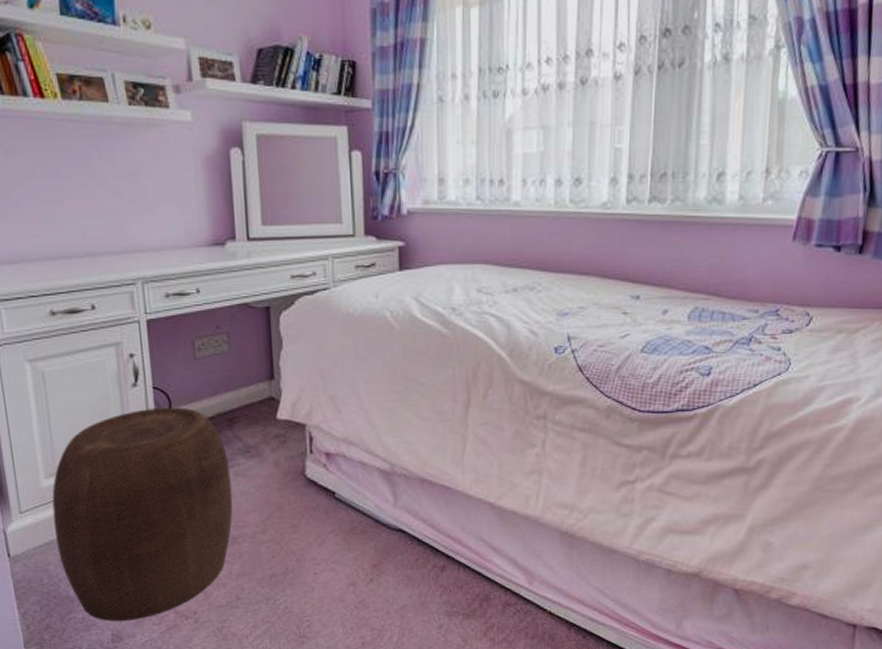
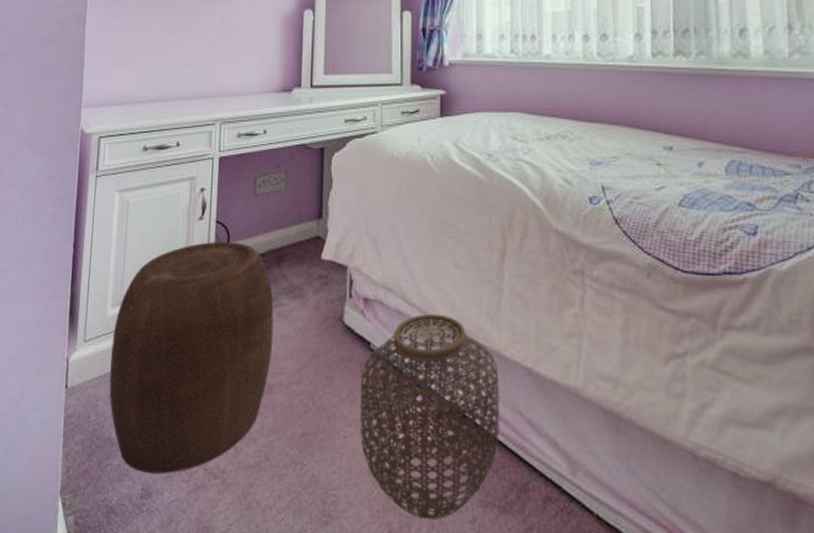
woven basket: none [327,462,464,630] -> present [359,313,500,519]

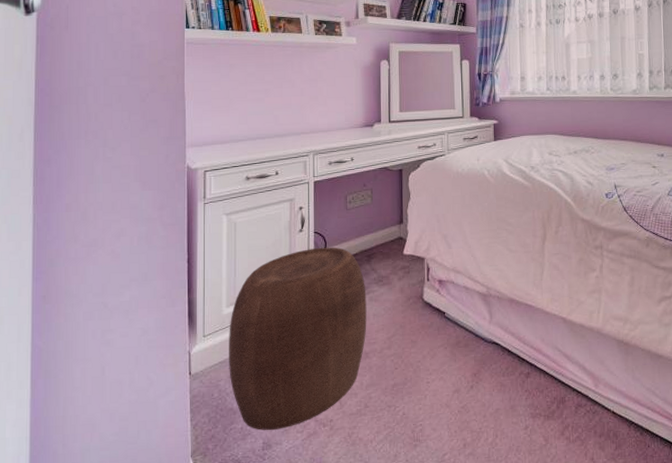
woven basket: present [359,313,500,519] -> none [438,286,544,432]

